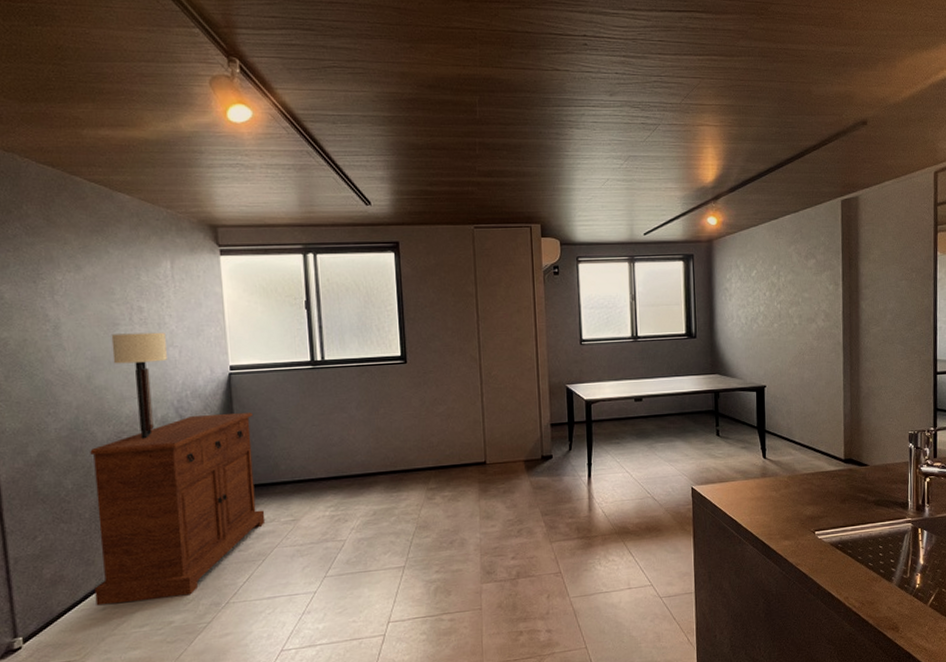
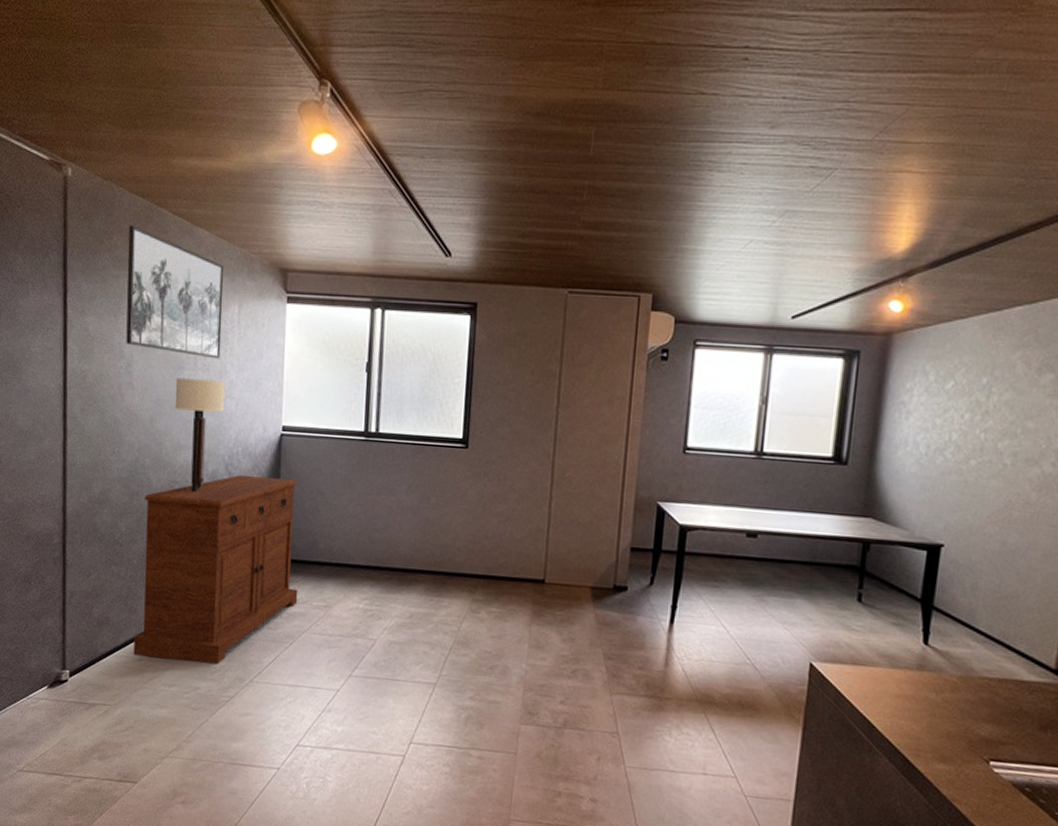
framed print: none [39,194,157,313] -> present [126,225,224,359]

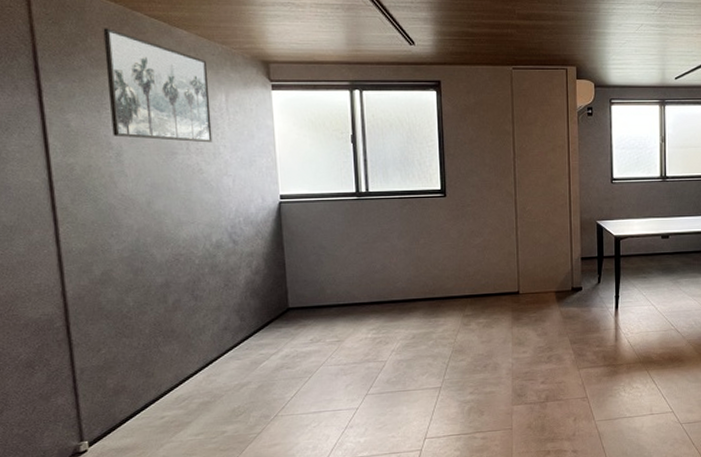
sideboard: present [133,475,298,664] -> none [150,240,312,415]
table lamp: present [174,378,225,493] -> none [169,161,222,262]

